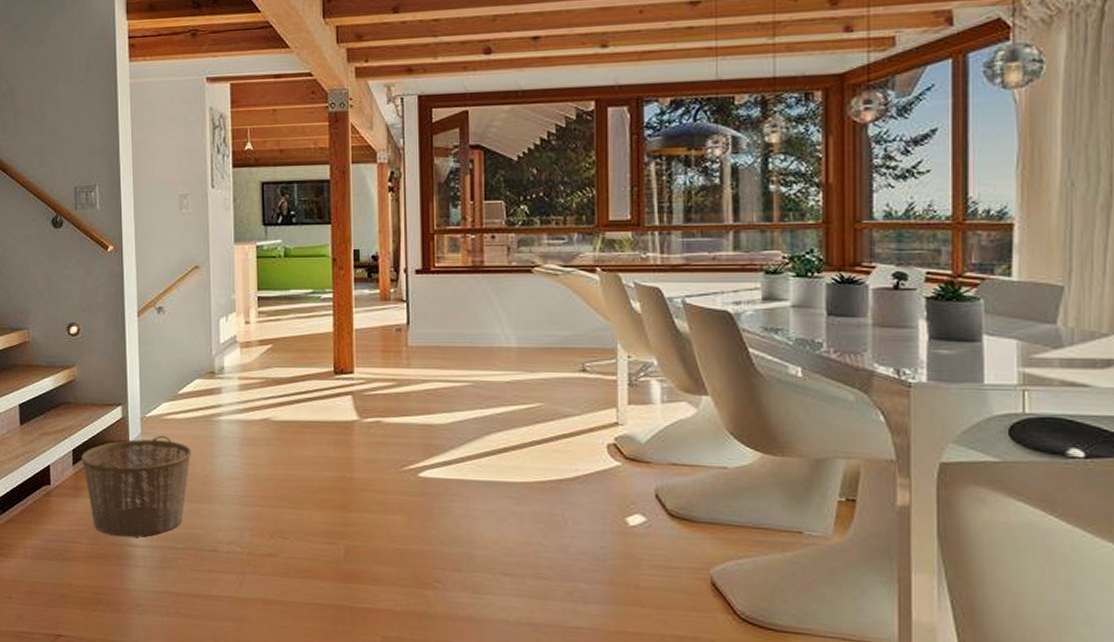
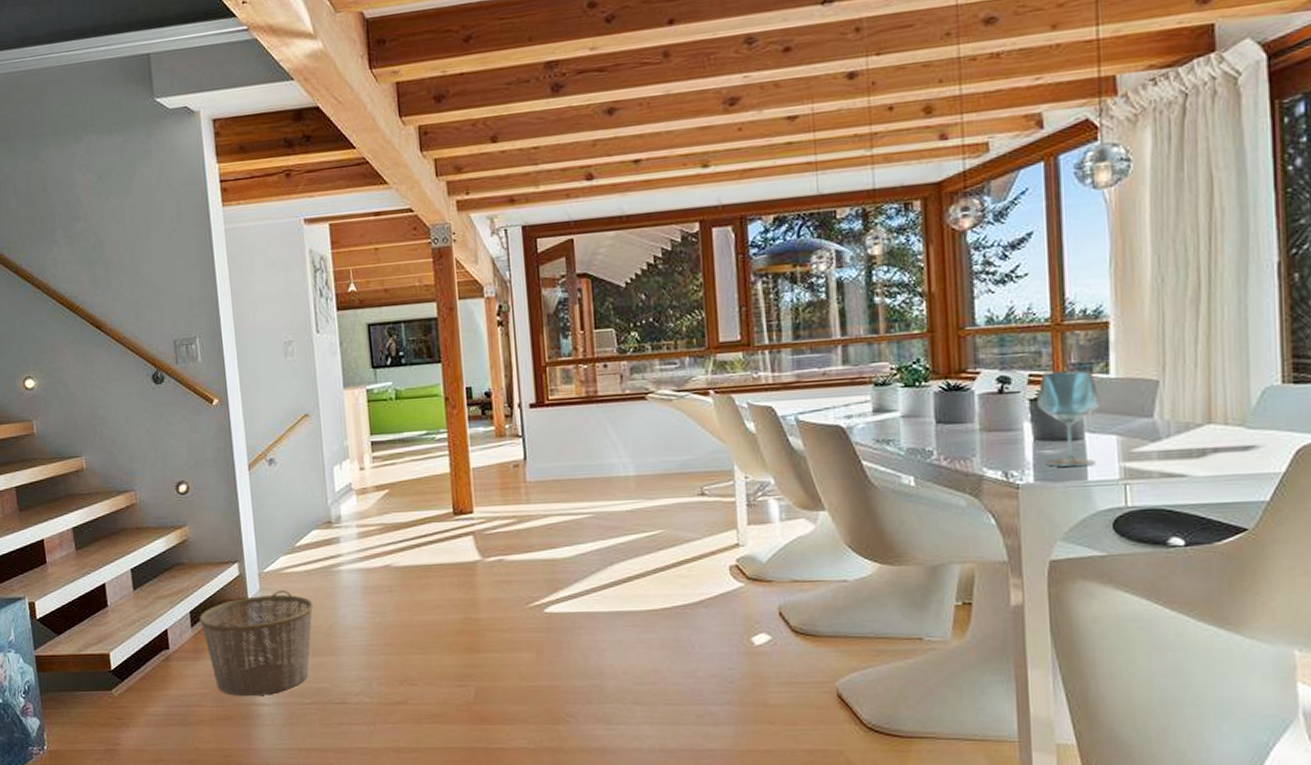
wine glass: none [934,271,1000,370] -> present [1037,370,1100,468]

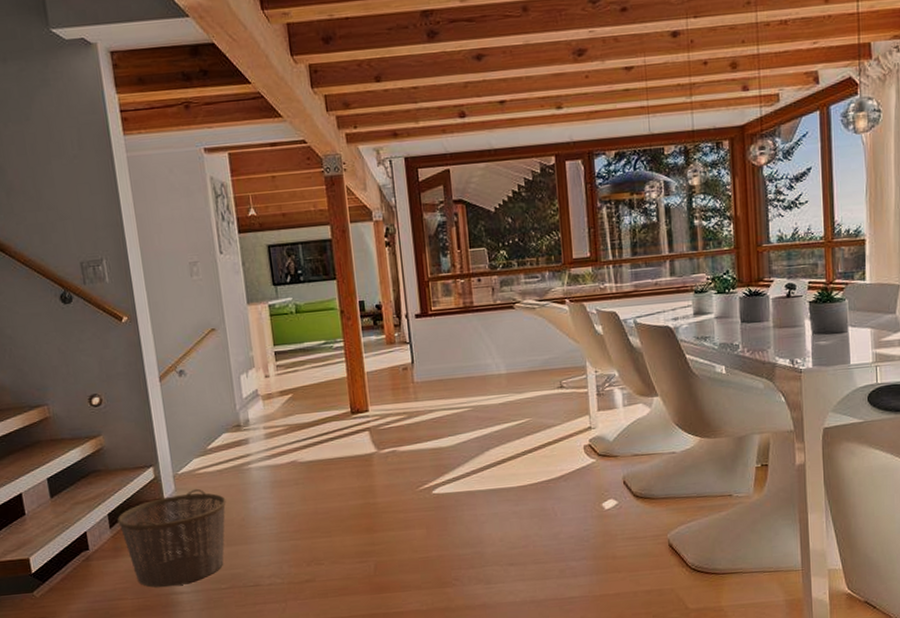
wine glass: present [1037,370,1100,468] -> none [814,278,859,355]

